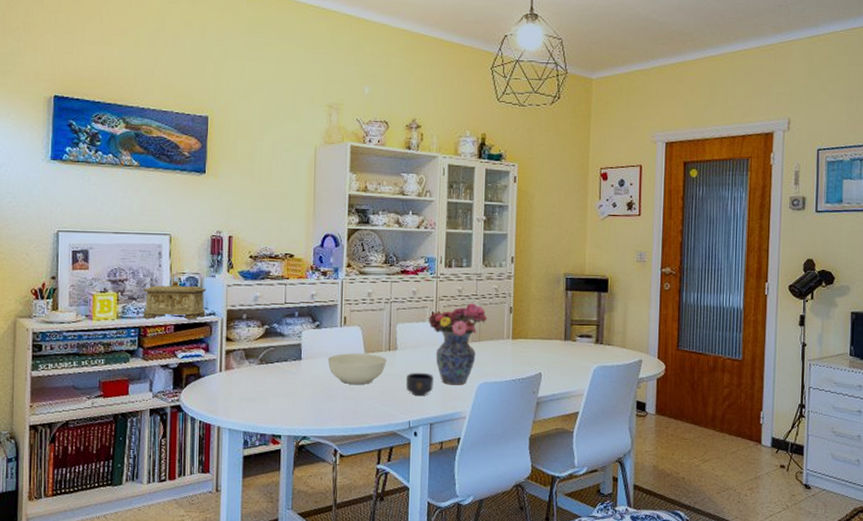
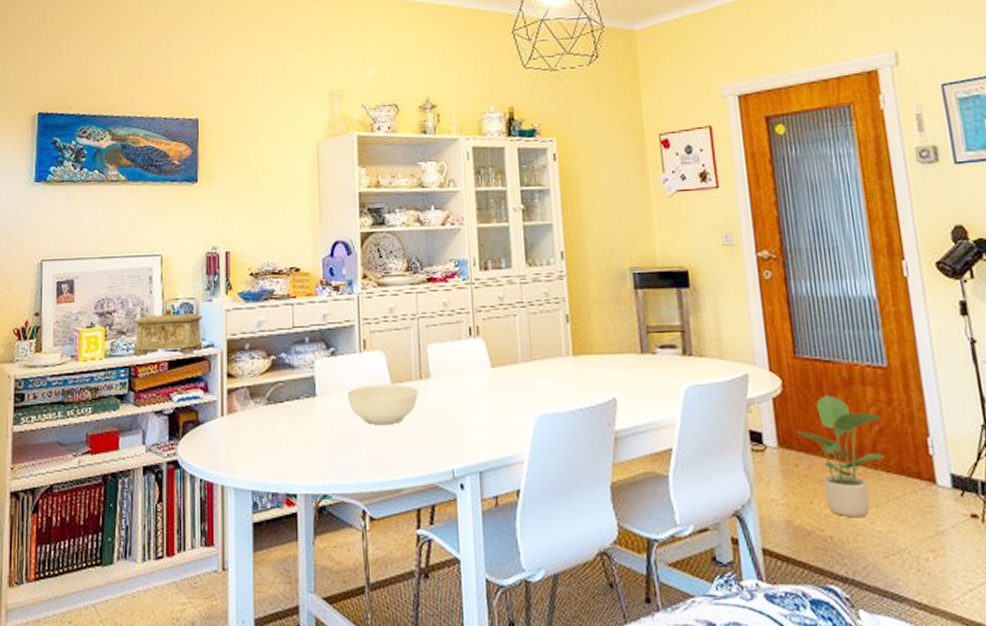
mug: present [406,372,434,395] -> none [445,405,479,435]
flower arrangement: present [428,303,488,385] -> none [465,312,539,420]
potted plant: none [669,378,731,466] -> present [794,395,886,518]

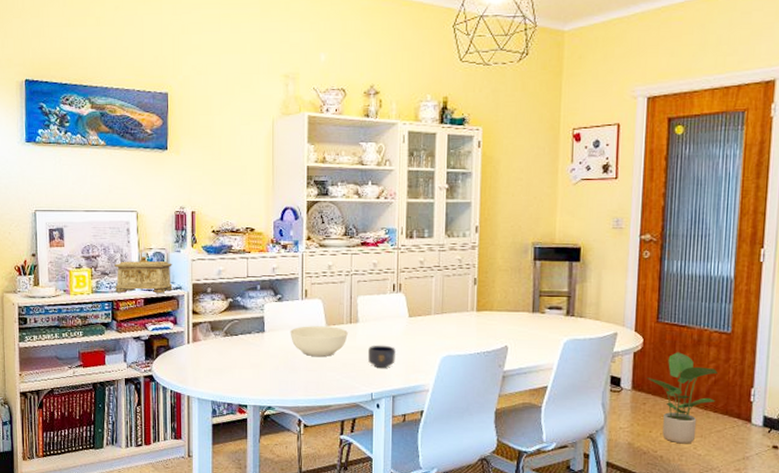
mug: none [445,405,479,435] -> present [368,345,396,368]

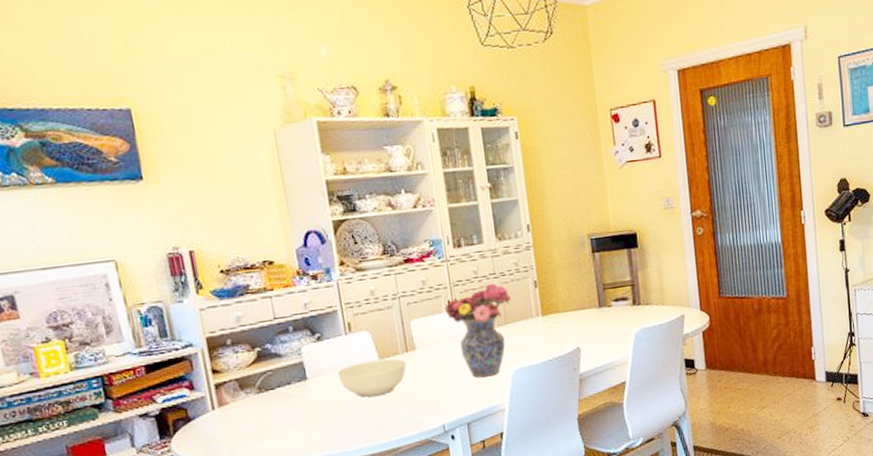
decorative box: present [114,256,173,294] -> none [95,314,181,365]
mug: present [368,345,396,368] -> none [432,369,464,396]
flower arrangement: none [389,274,451,358] -> present [444,283,512,378]
potted plant: present [647,352,718,444] -> none [718,324,783,414]

